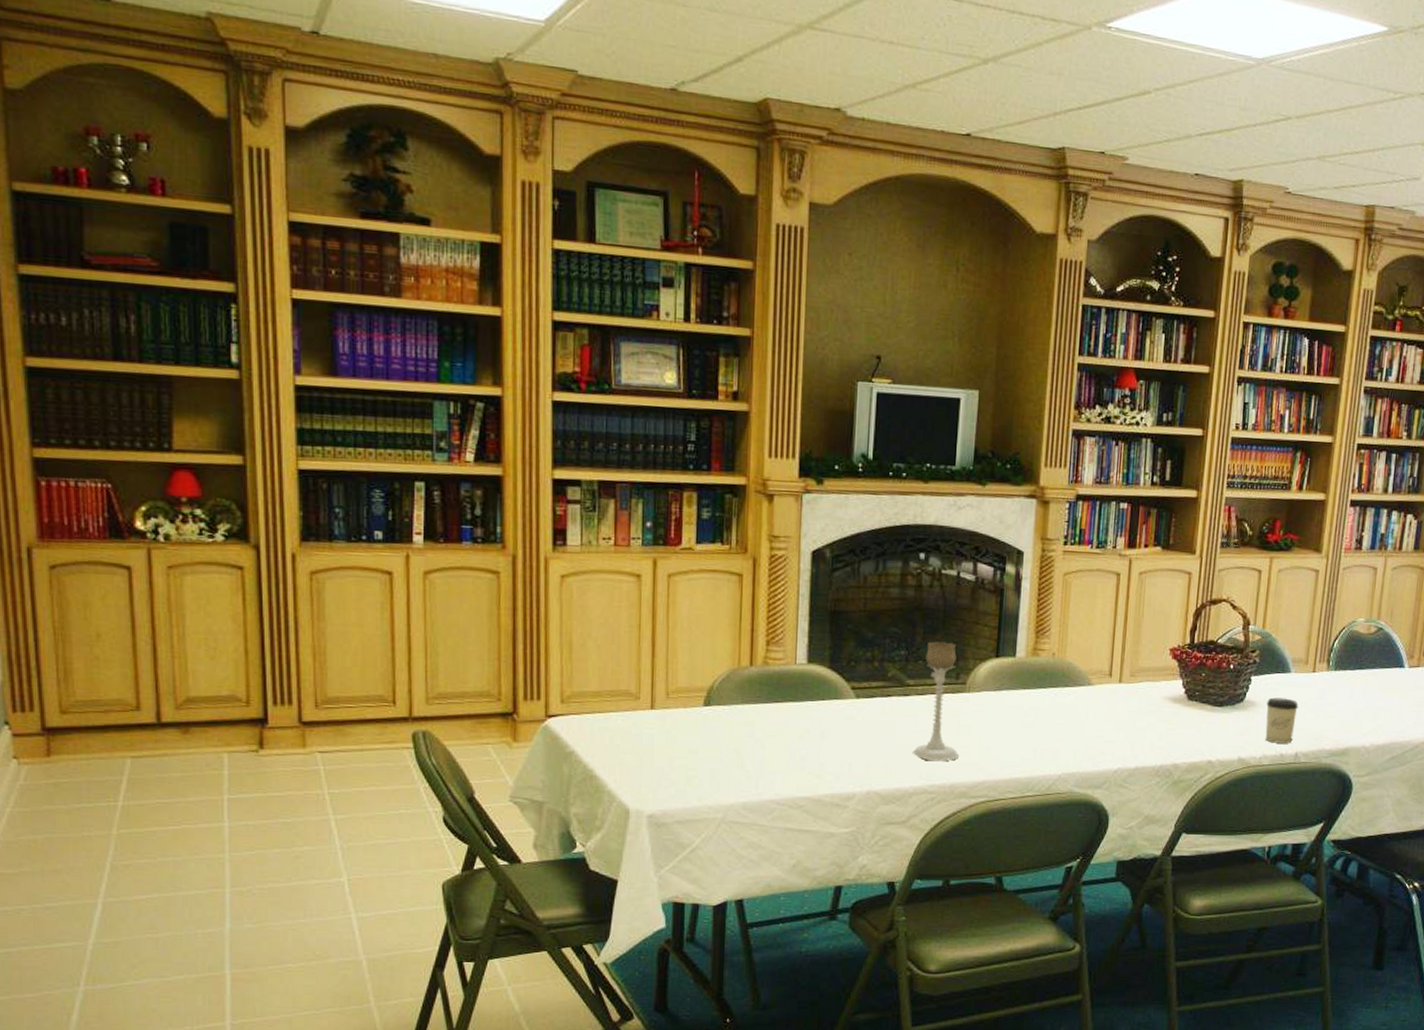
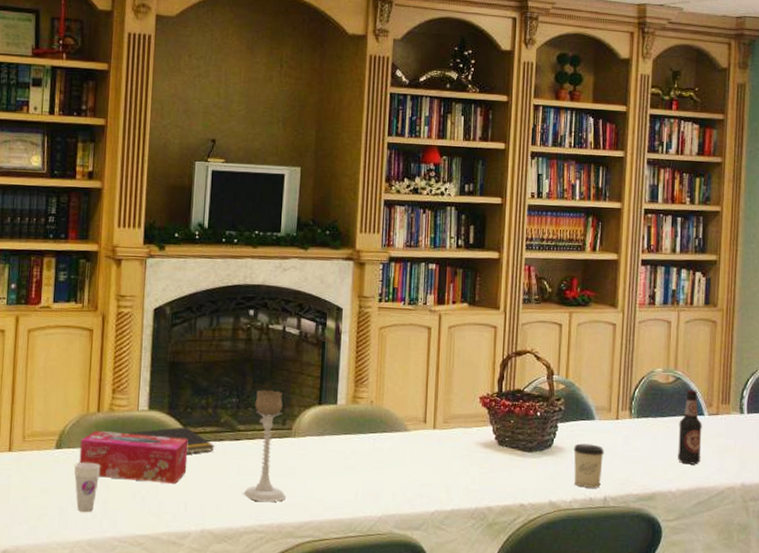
cup: none [725,720,755,774] -> present [74,462,101,512]
tissue box: none [730,686,852,744] -> present [79,431,188,485]
notepad: none [786,681,882,711] -> present [129,426,215,454]
bottle: none [1374,641,1402,719] -> present [678,390,702,465]

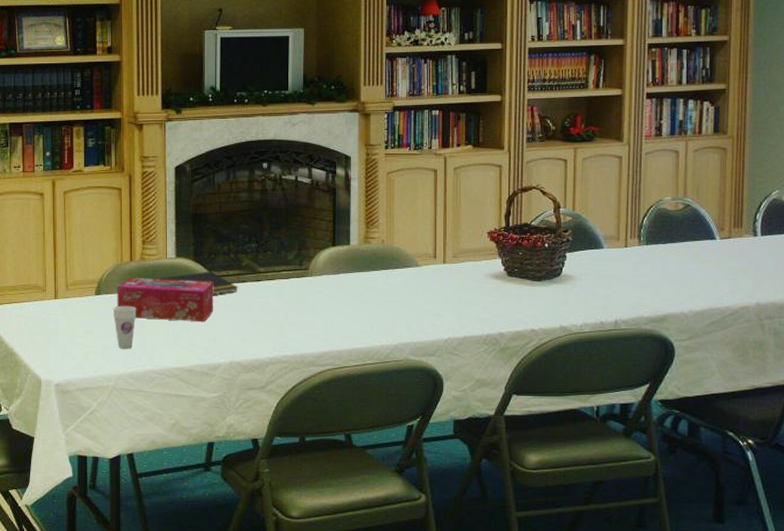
candle holder: present [243,390,287,503] -> none [266,235,307,336]
cup: present [574,443,604,488] -> none [583,271,614,312]
bottle: present [678,390,702,465] -> none [689,216,714,287]

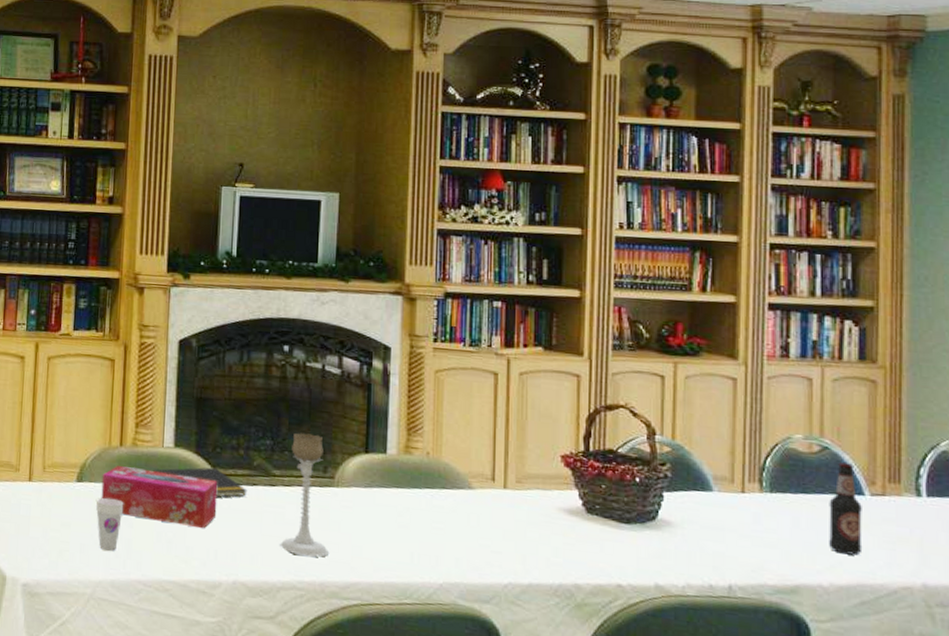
candle holder: none [266,235,307,336] -> present [280,433,330,557]
bottle: none [689,216,714,287] -> present [829,462,863,556]

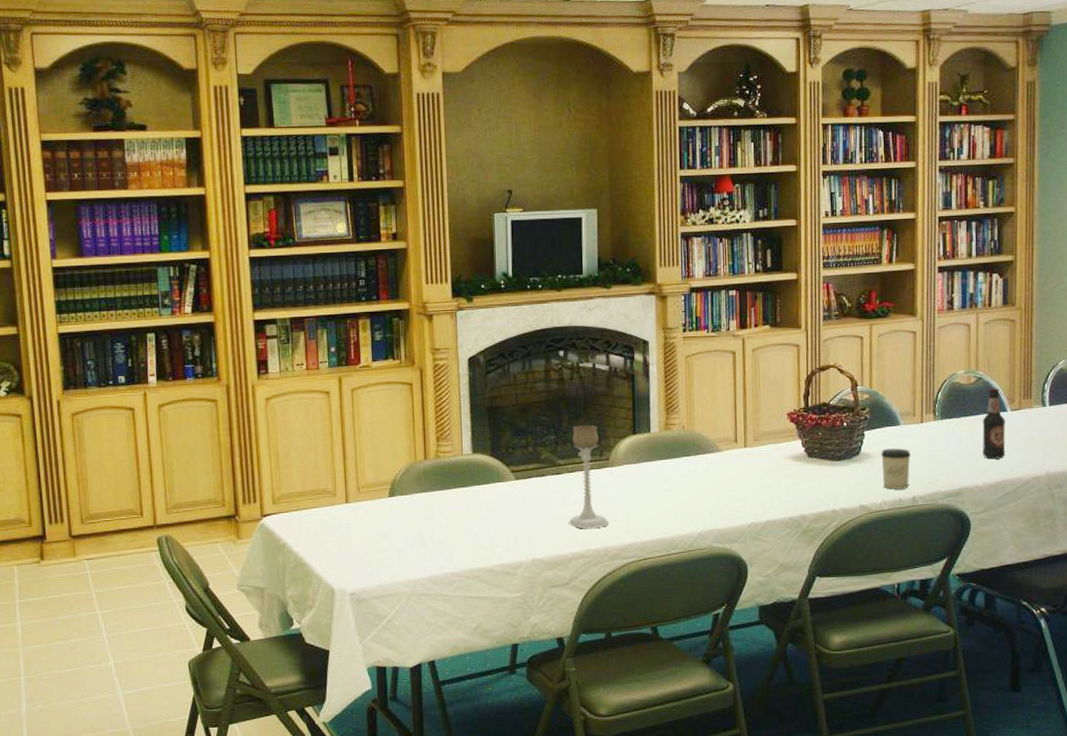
cup: present [95,497,124,551] -> none [408,506,433,552]
tissue box: present [101,466,218,529] -> none [411,476,514,520]
notepad: present [153,467,248,497] -> none [456,466,538,491]
cup: none [685,518,727,574] -> present [881,448,911,490]

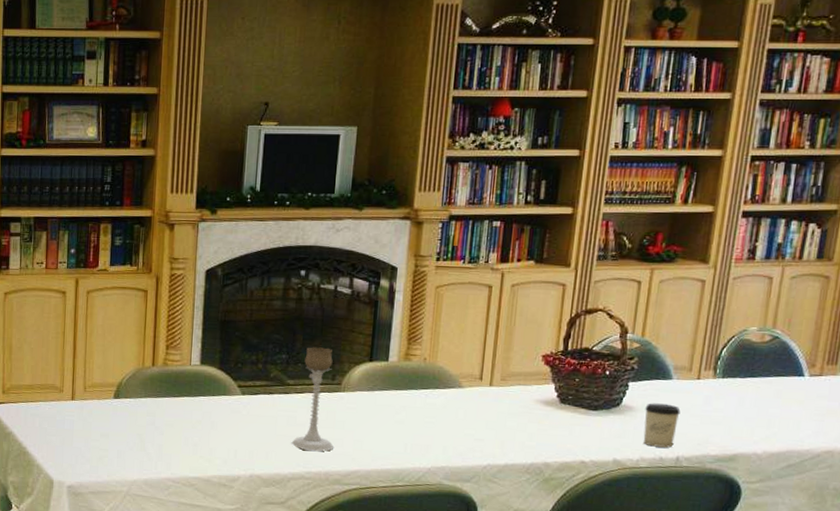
bottle: present [982,388,1006,459] -> none [767,349,801,427]

